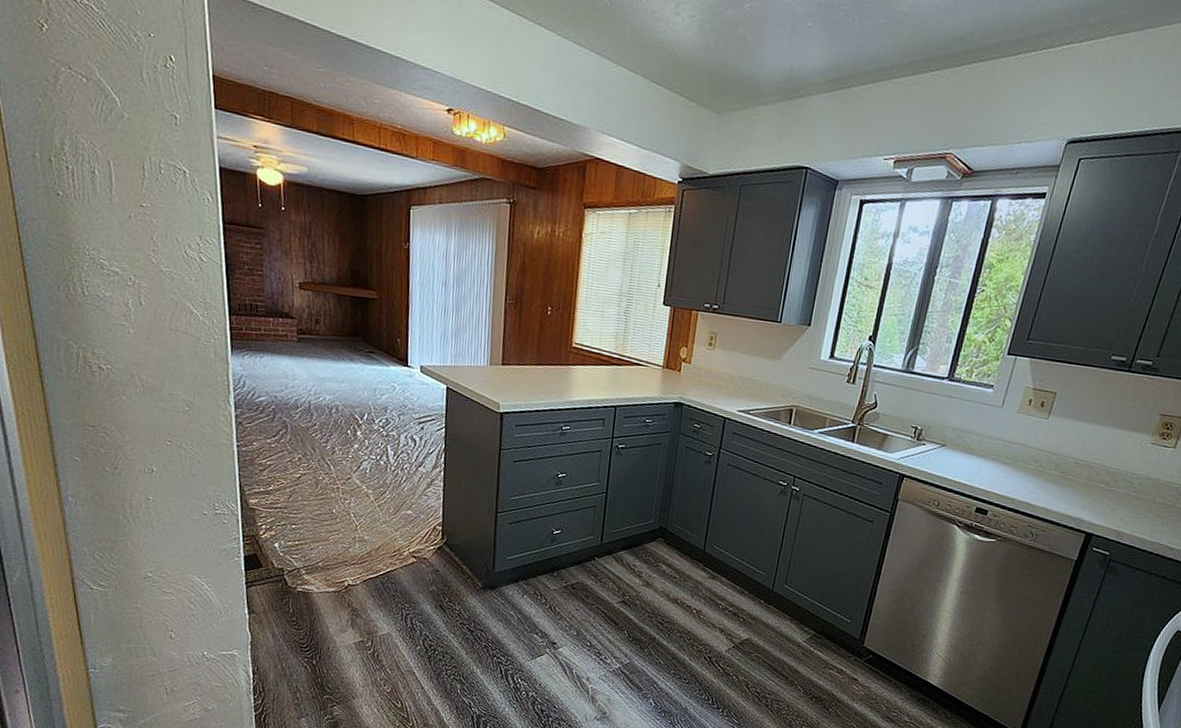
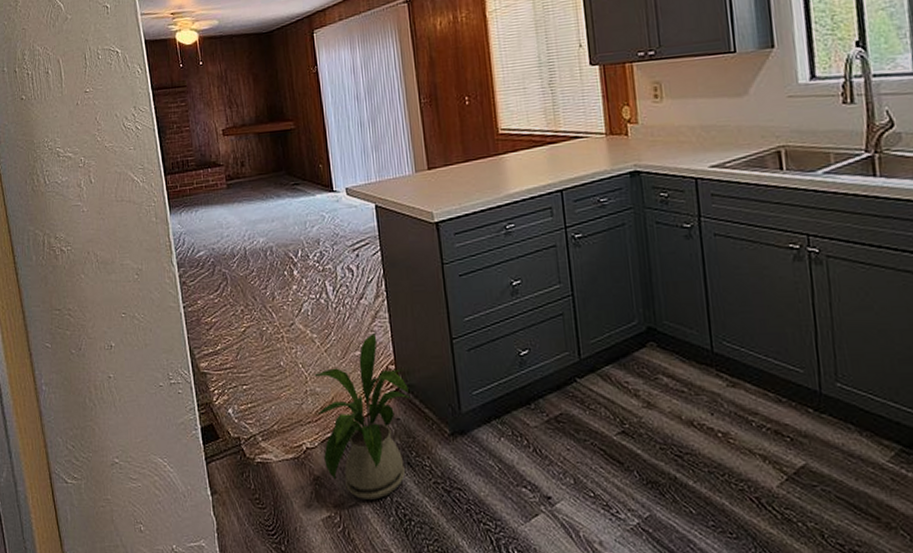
house plant: none [361,497,453,632] -> present [314,332,412,500]

